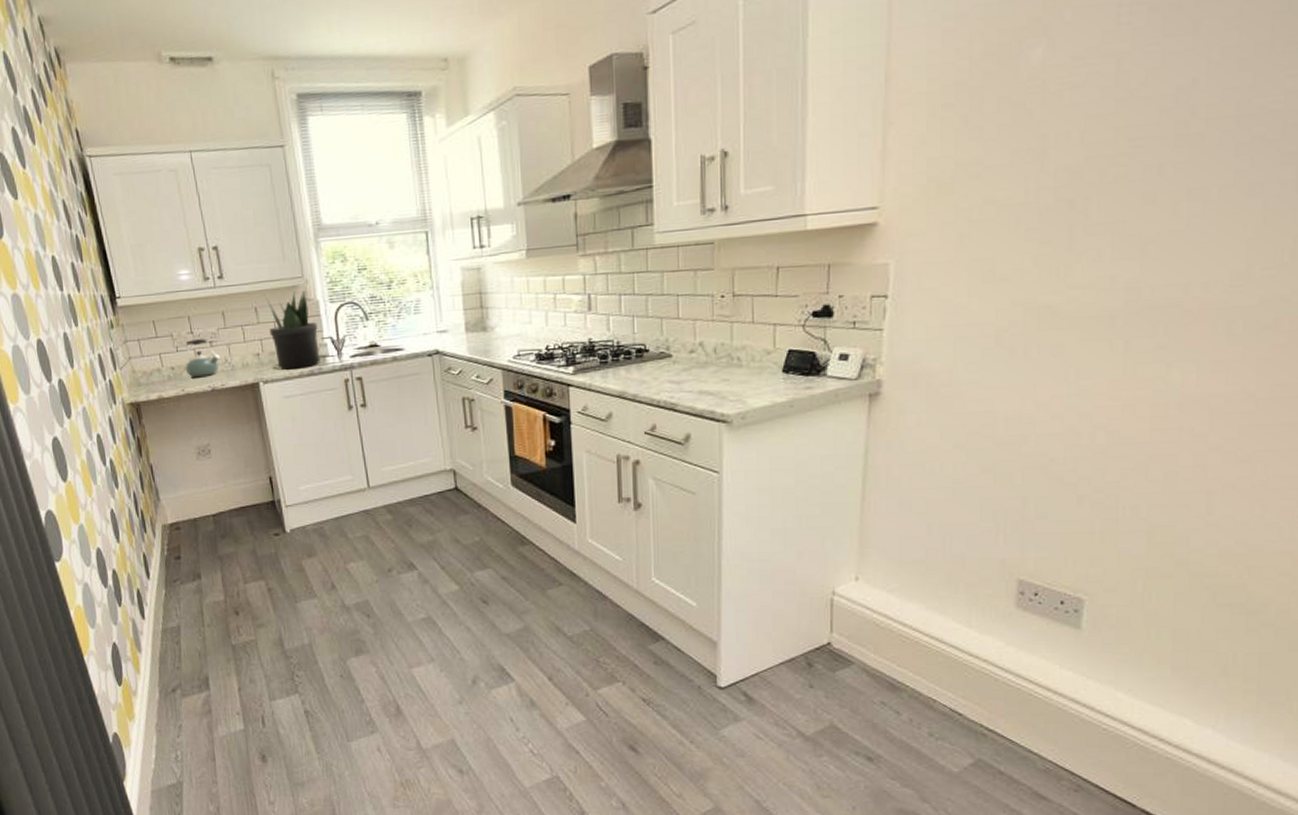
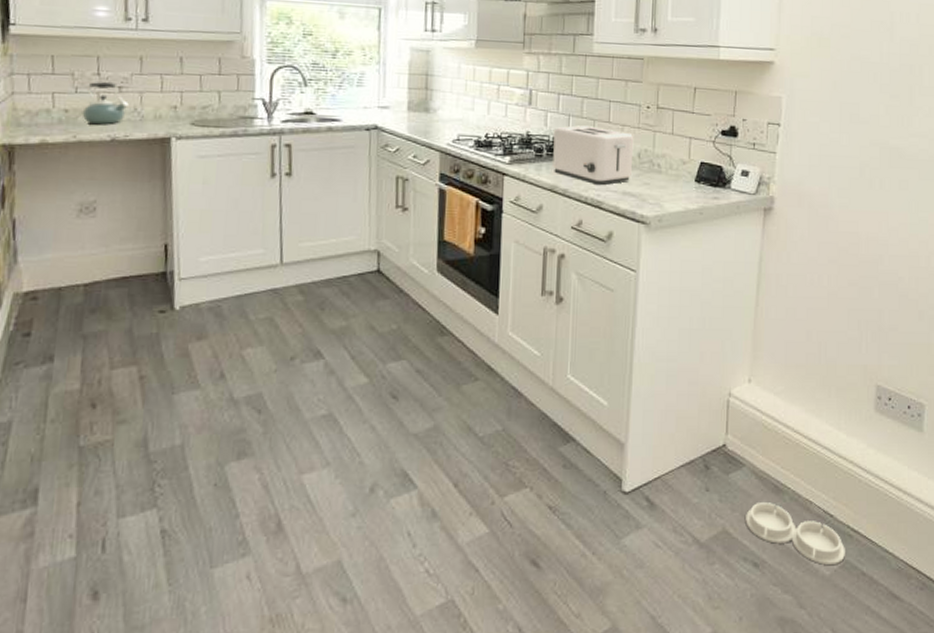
planter: present [264,290,320,370] -> none [193,46,250,128]
toaster: none [618,325,708,386] -> present [553,125,634,185]
pet bowl: none [856,700,977,763] -> present [745,503,845,566]

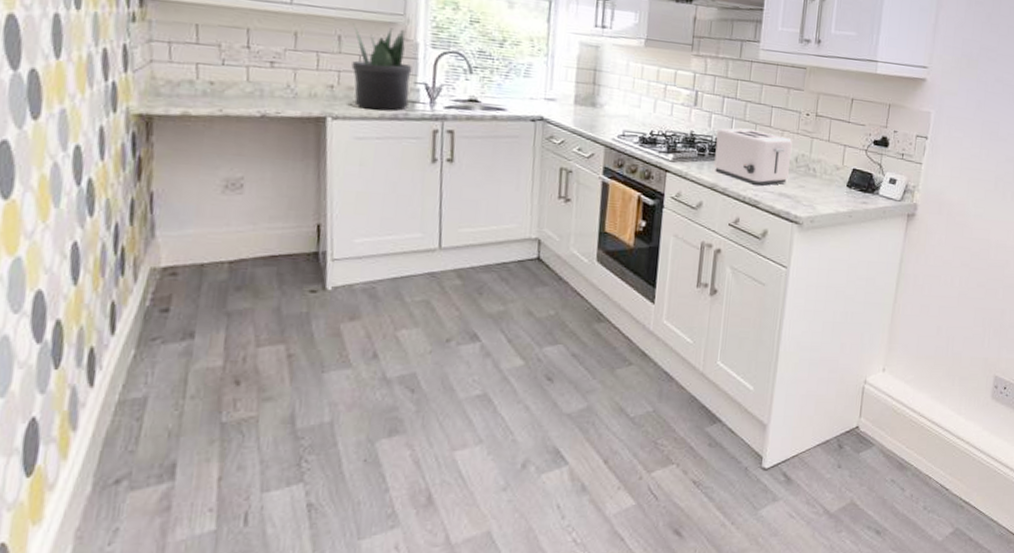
kettle: present [82,82,129,125] -> none [229,55,281,100]
planter: none [193,46,250,128] -> present [351,24,412,111]
pet bowl: present [745,503,845,566] -> none [871,478,957,533]

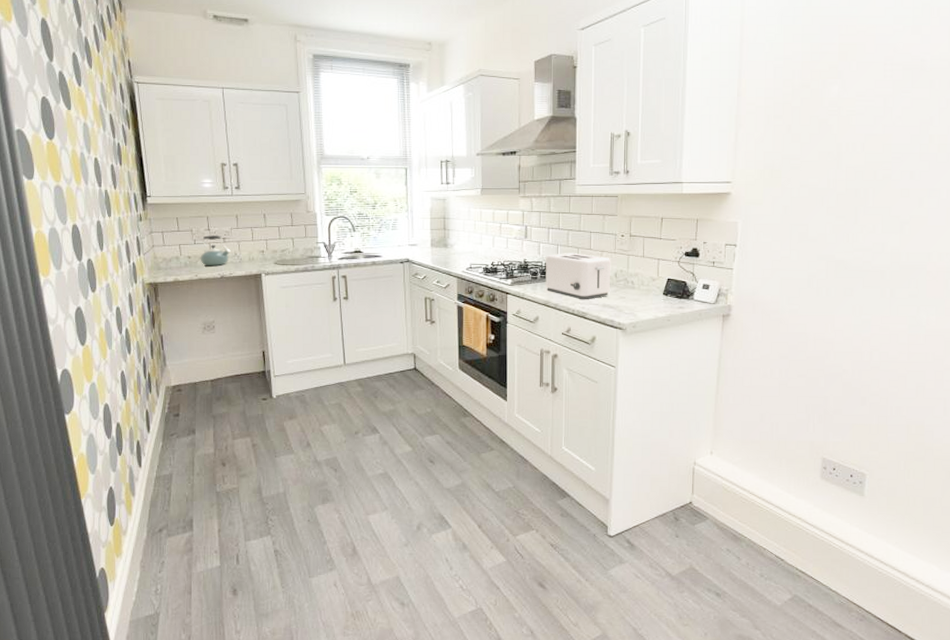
kettle: none [229,55,281,100] -> present [200,235,231,267]
planter: present [351,24,412,111] -> none [272,204,314,265]

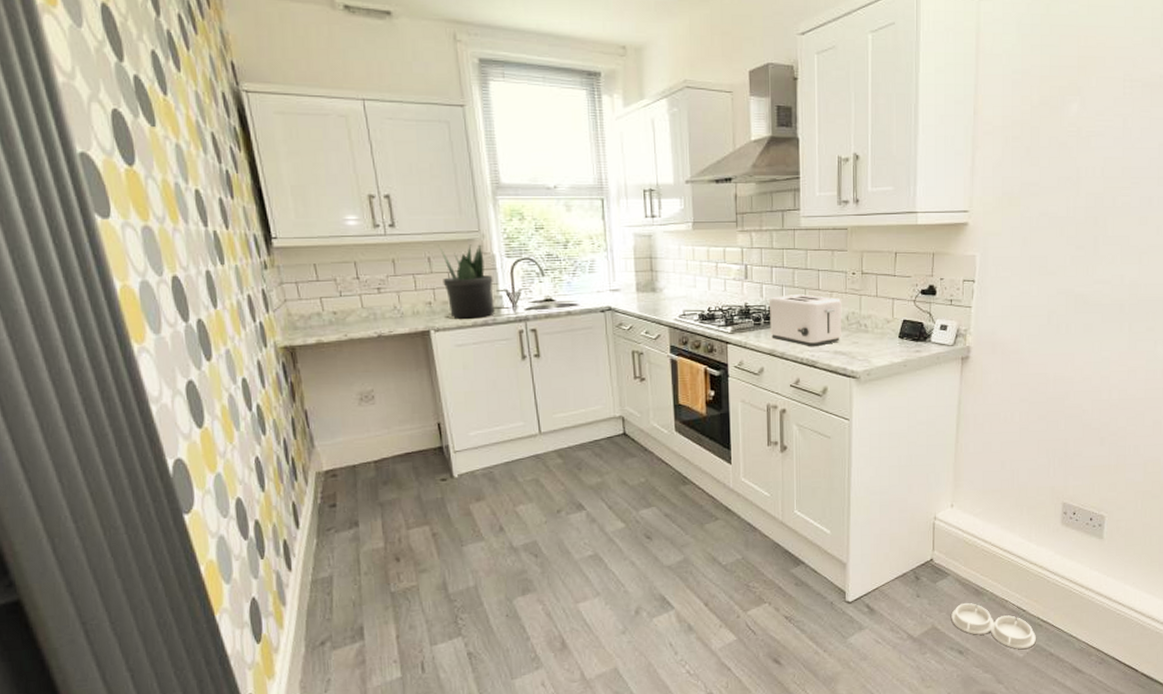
kettle: present [200,235,231,267] -> none [348,285,389,324]
planter: none [272,204,314,265] -> present [438,244,495,319]
pet bowl: none [709,547,794,598] -> present [951,603,1036,650]

